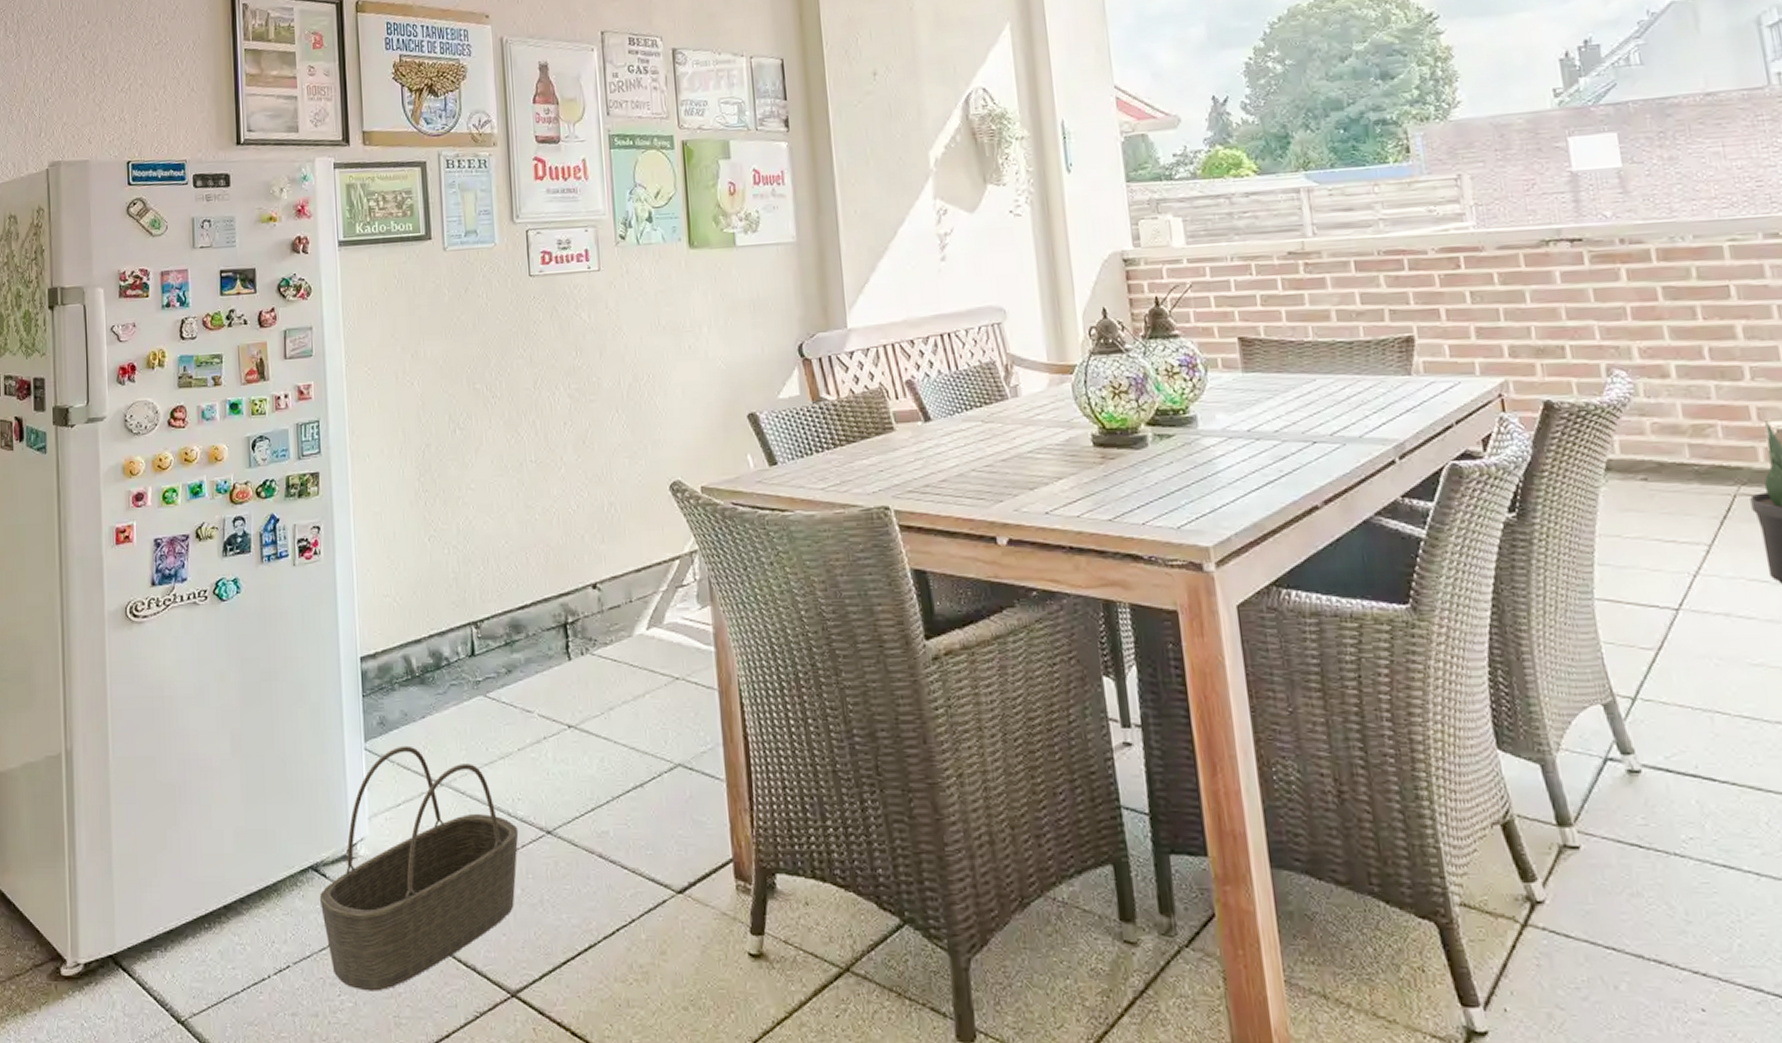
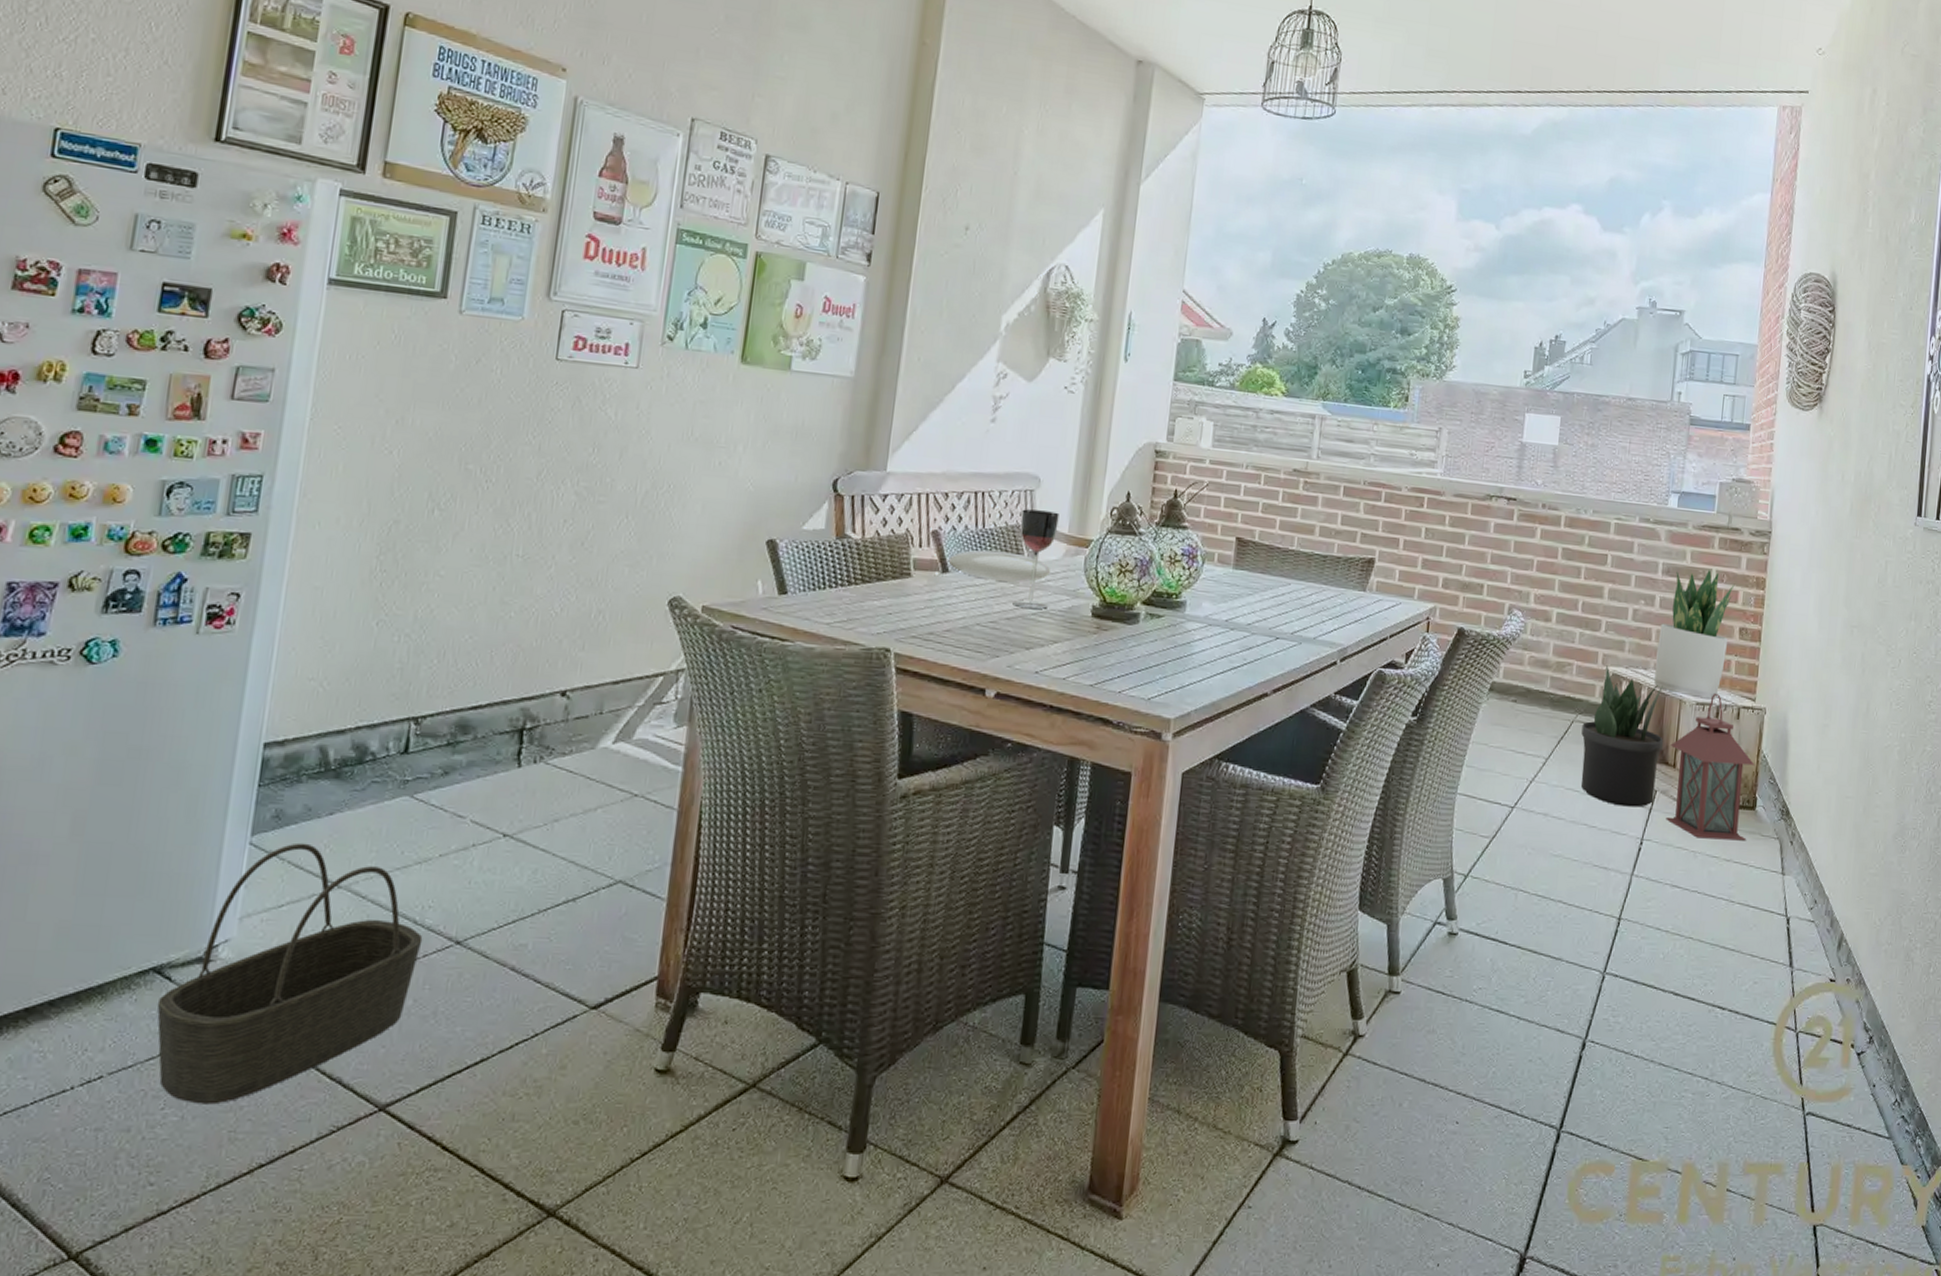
plate: none [928,390,1037,424] -> present [948,549,1050,583]
wineglass: none [993,342,1043,446] -> present [1012,509,1059,609]

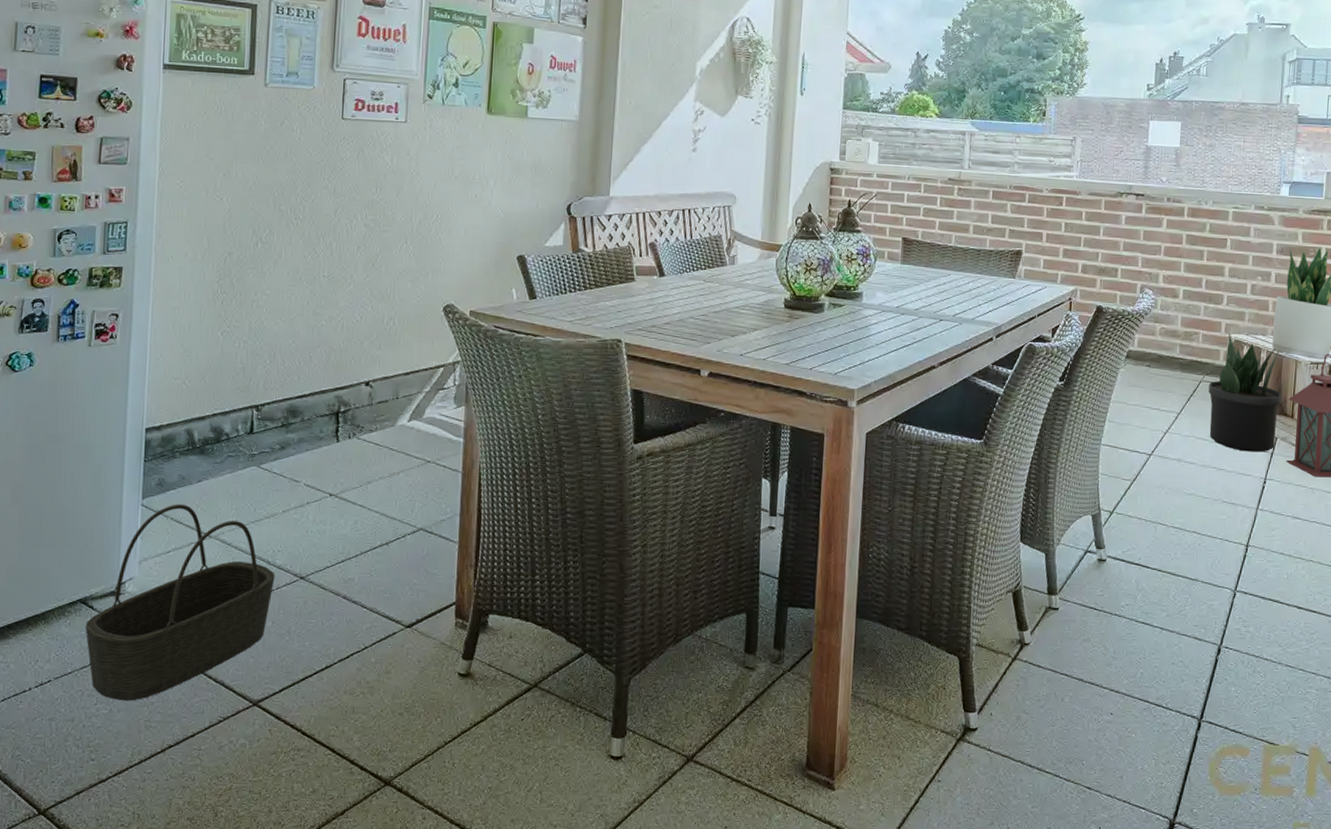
plate: present [948,549,1050,583] -> none [664,256,748,283]
wineglass: present [1012,509,1059,609] -> none [719,222,753,303]

